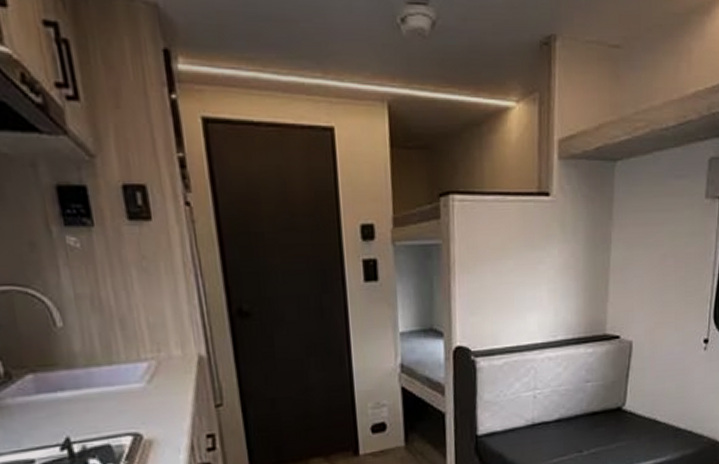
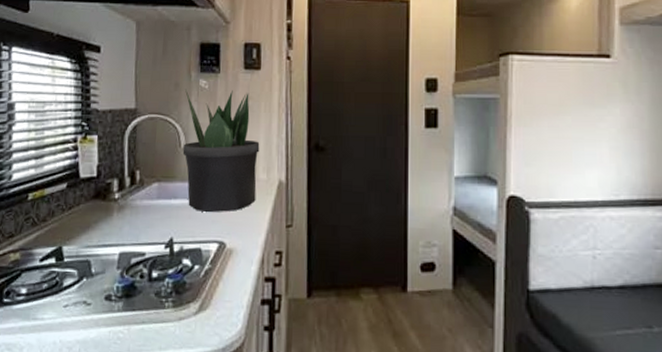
planter: none [47,248,172,402] -> present [182,89,260,212]

